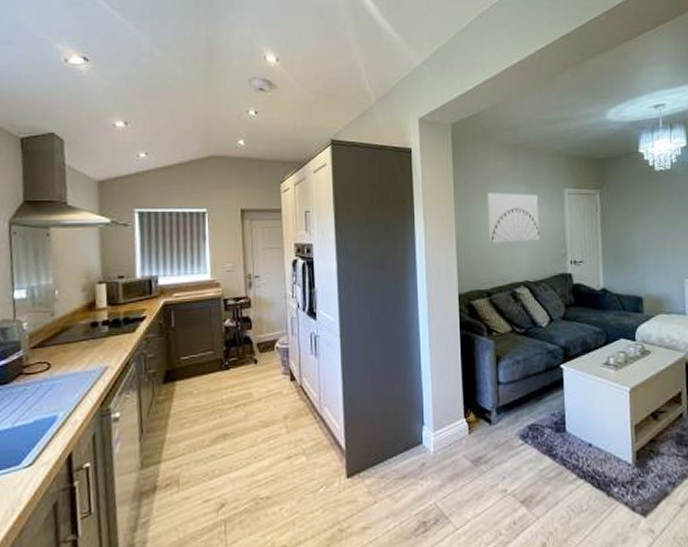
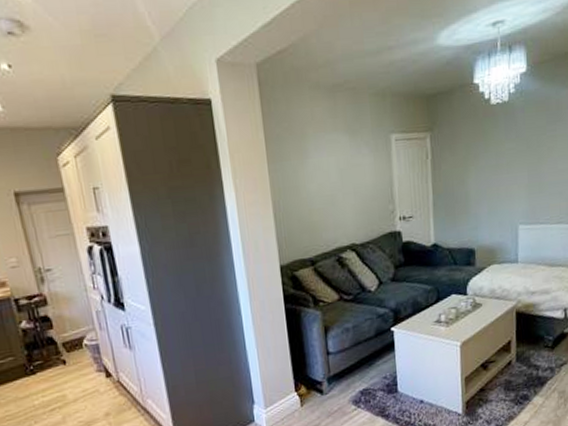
wall art: present [487,193,540,243] -> none [303,144,365,206]

